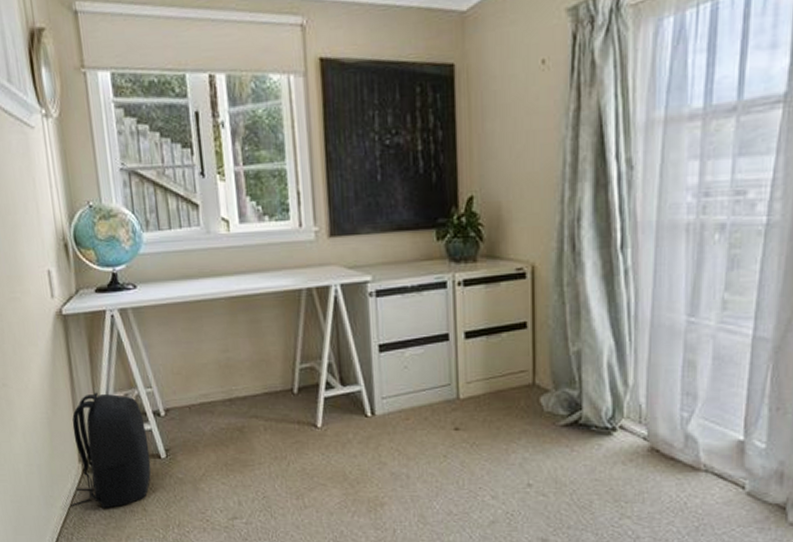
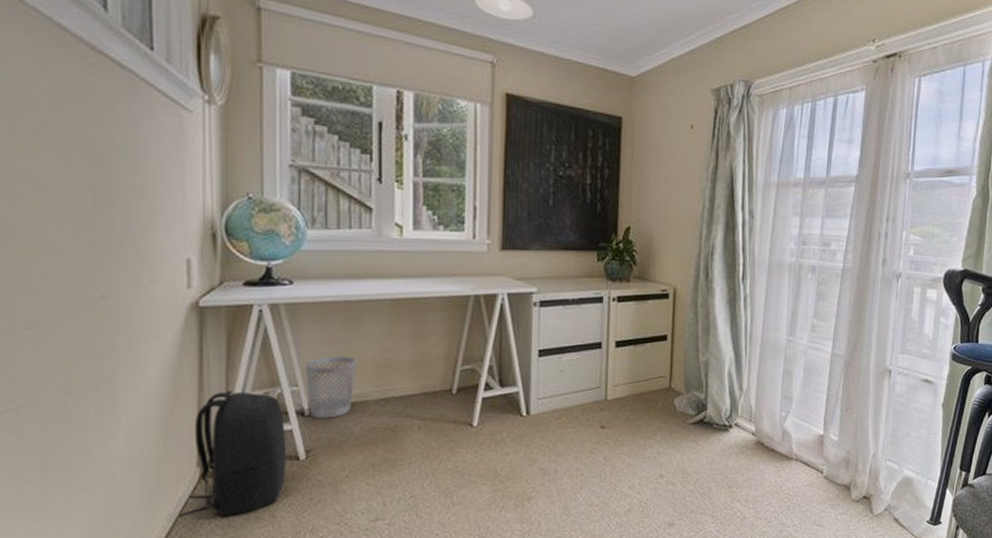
wastebasket: none [155,357,201,419] -> present [304,356,356,419]

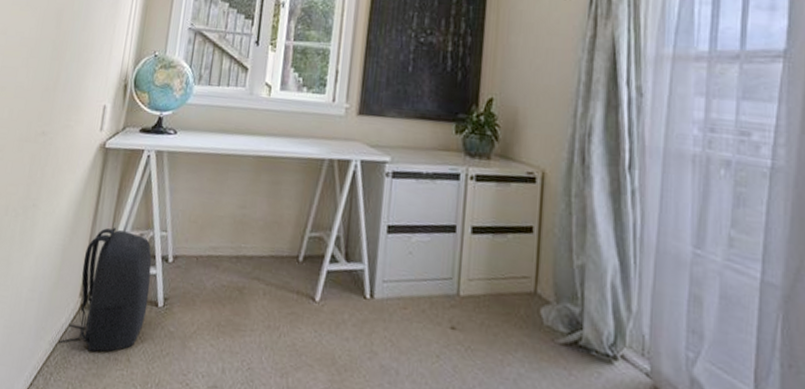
wastebasket: present [304,356,356,419] -> none [172,206,217,269]

